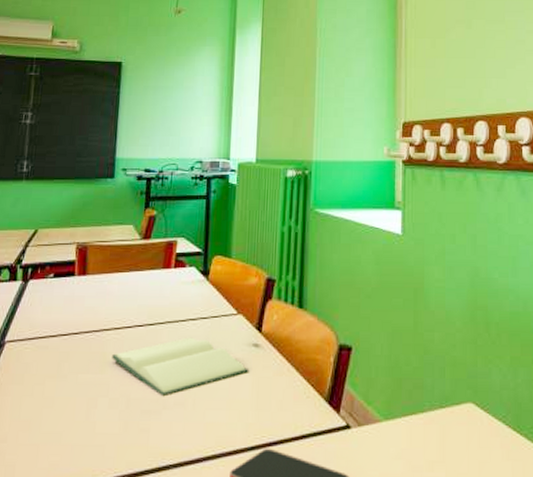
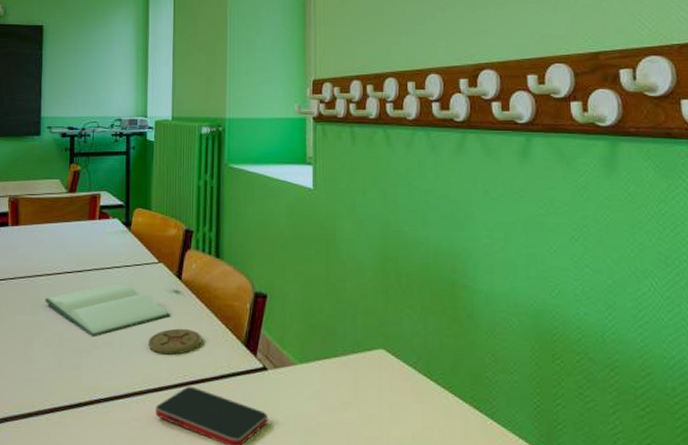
coaster: none [224,385,282,414] -> present [148,328,202,355]

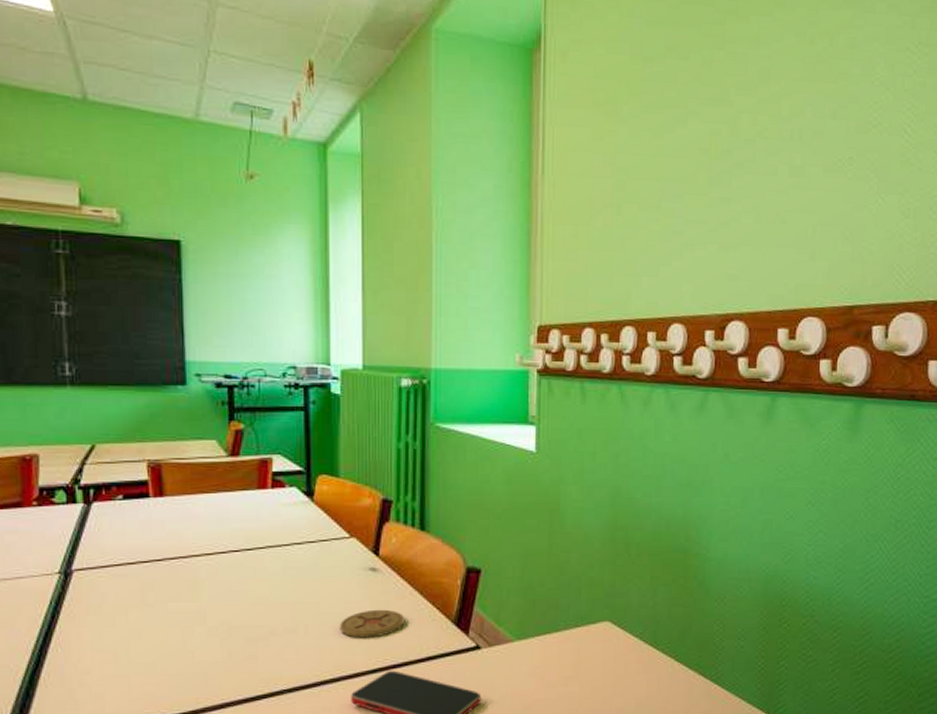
hardback book: present [45,283,170,337] -> none [206,562,366,624]

